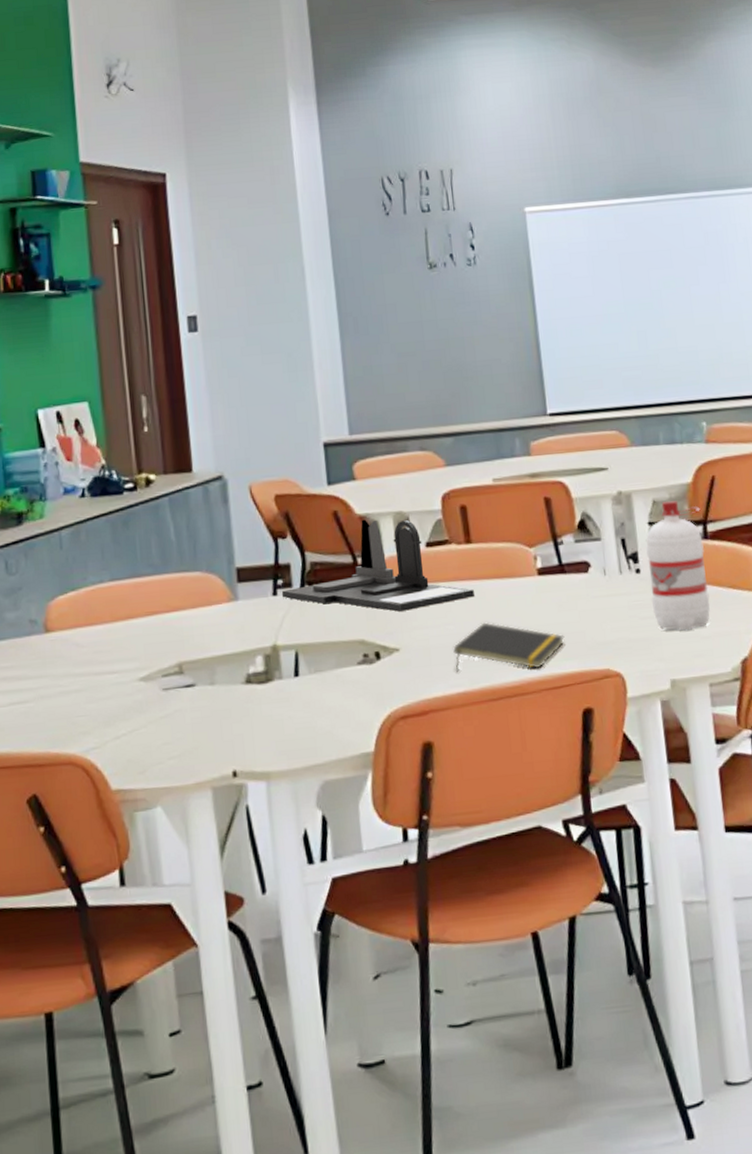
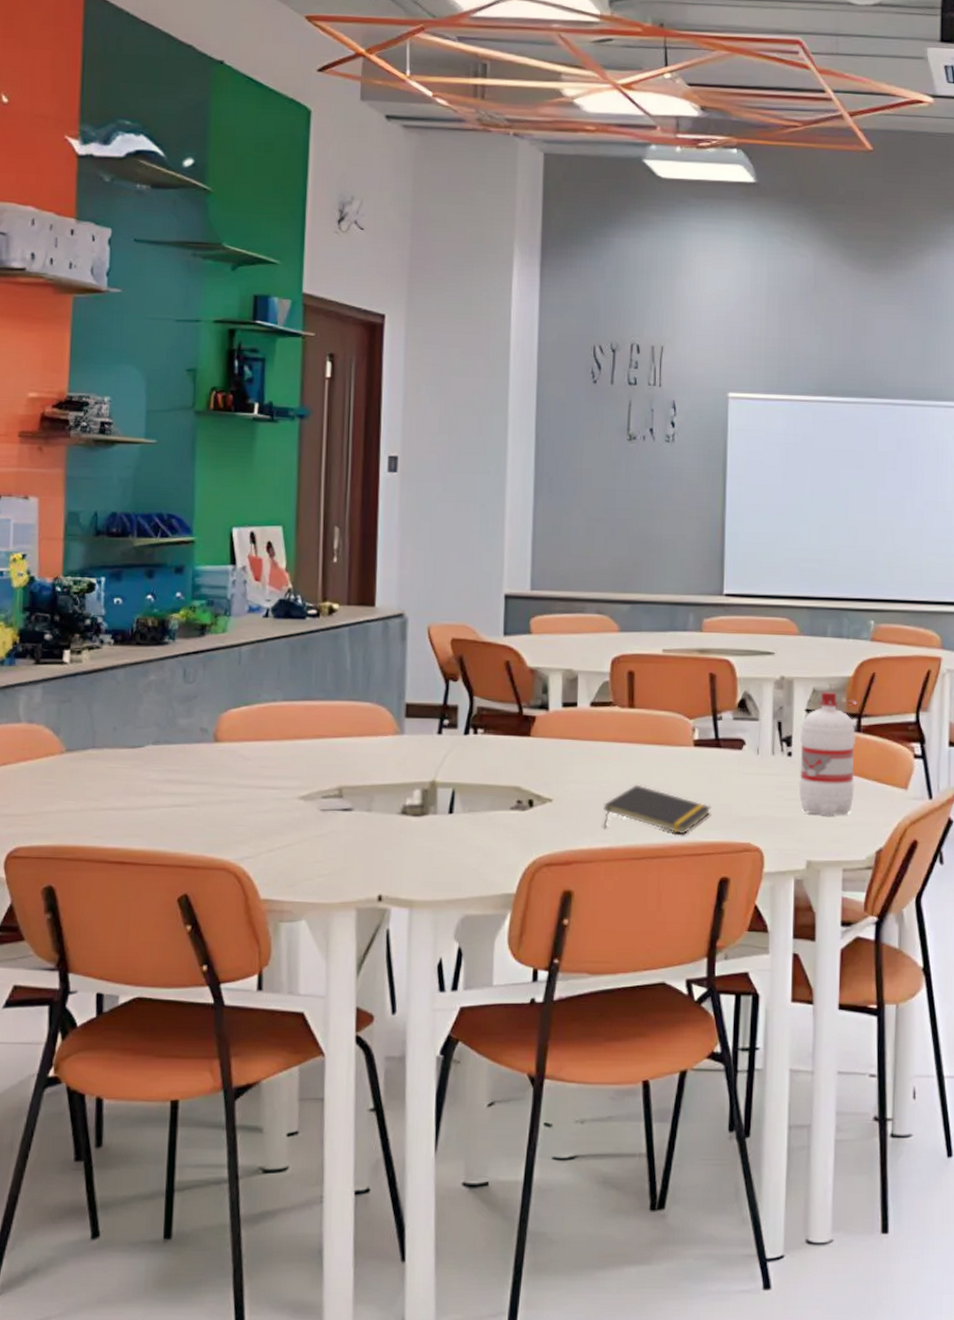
desk organizer: present [282,519,474,612] -> none [447,672,631,764]

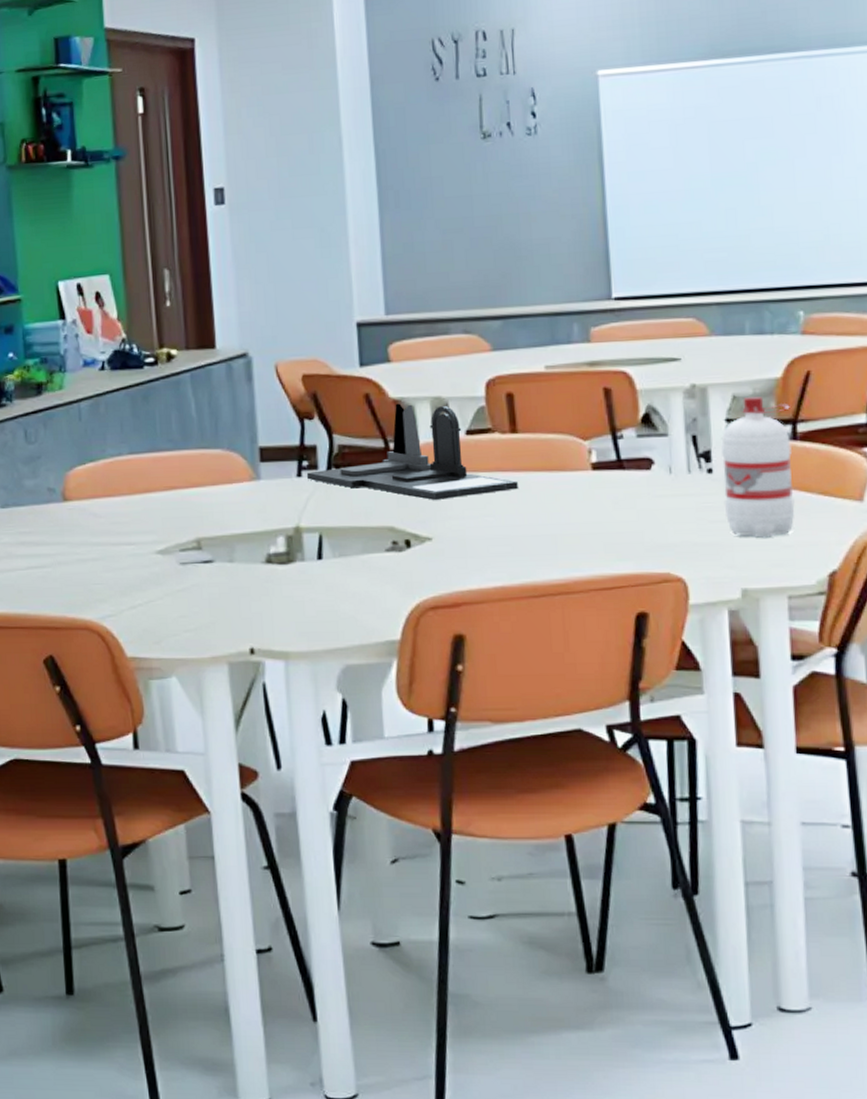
desk organizer: none [447,672,631,764] -> present [307,403,518,500]
notepad: present [603,784,711,835] -> none [491,516,619,568]

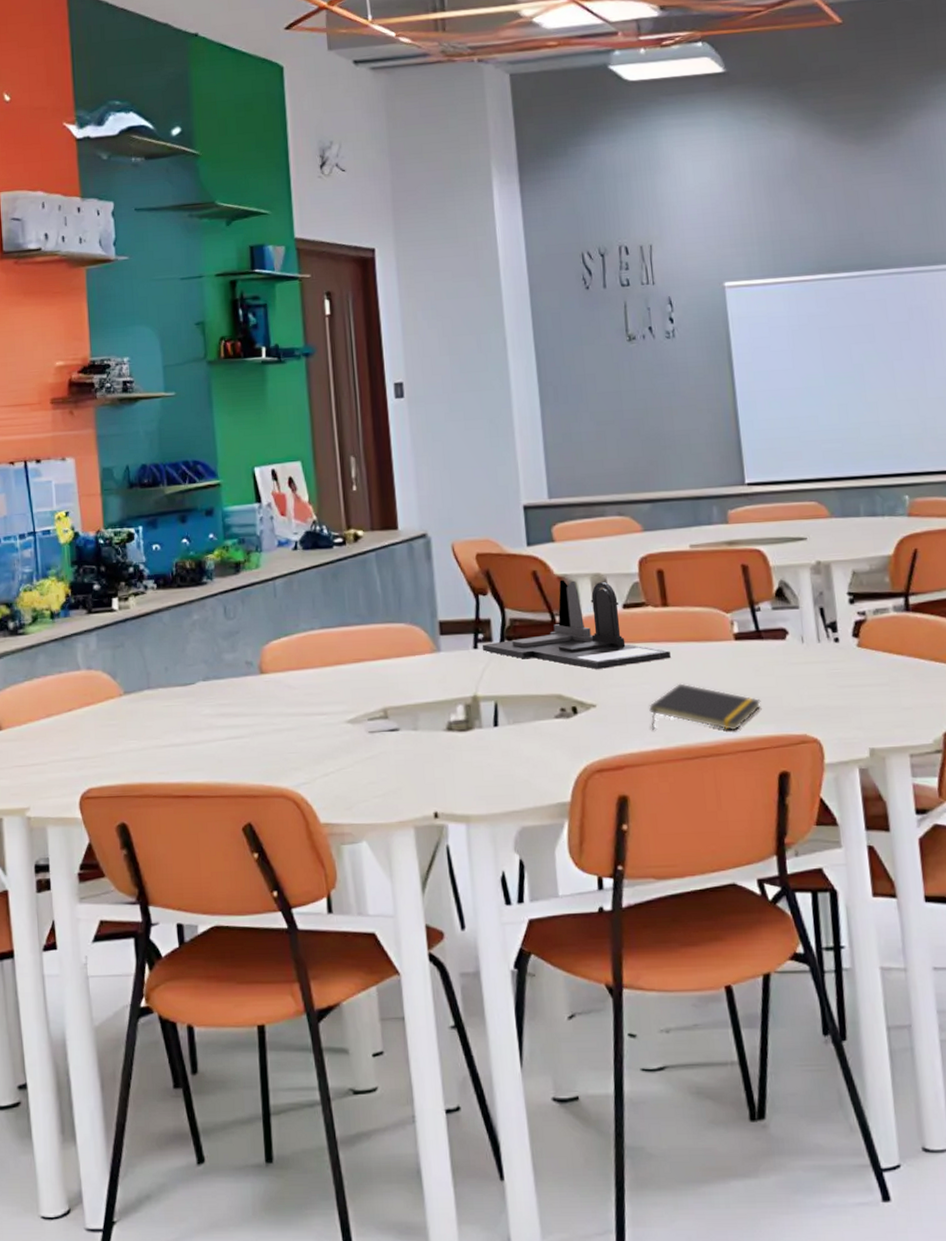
notepad: none [491,516,619,568] -> present [649,683,761,731]
water bottle: present [721,396,795,538] -> none [845,571,912,701]

